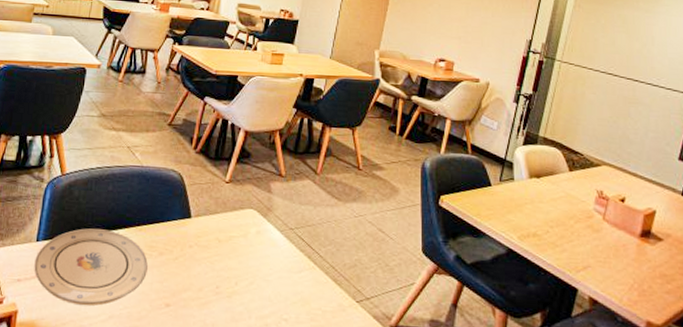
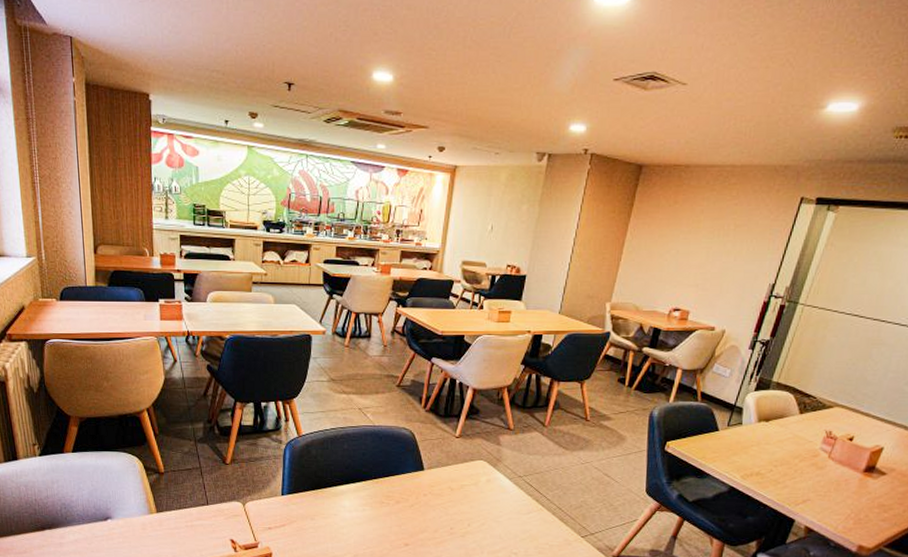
plate: present [34,228,148,306] -> none [282,483,386,548]

